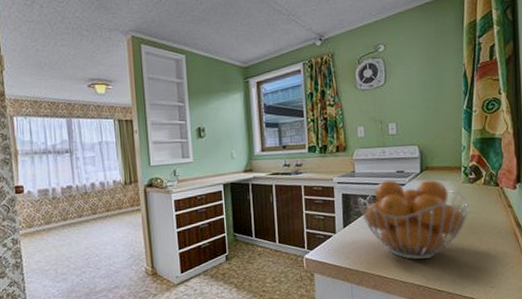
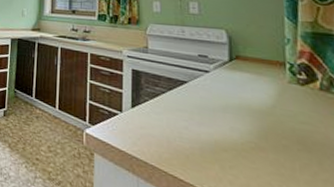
fruit basket: present [357,180,469,260] -> none [150,63,300,171]

